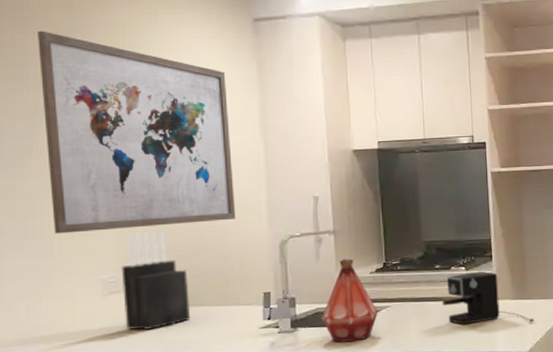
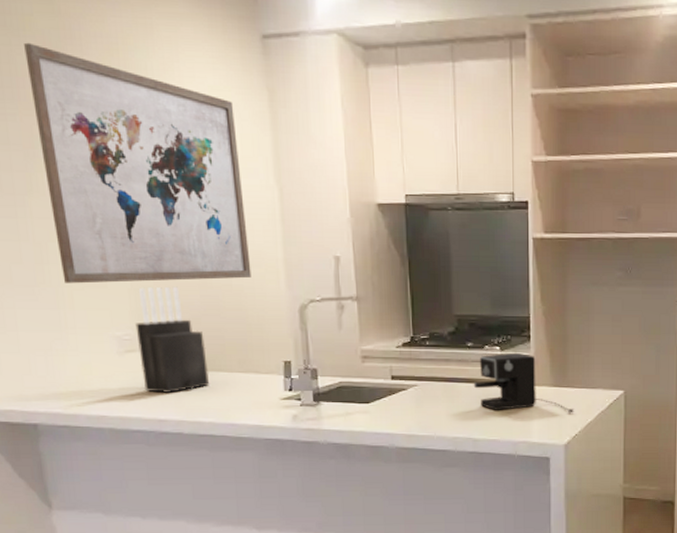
bottle: present [321,259,378,343] -> none [345,330,405,420]

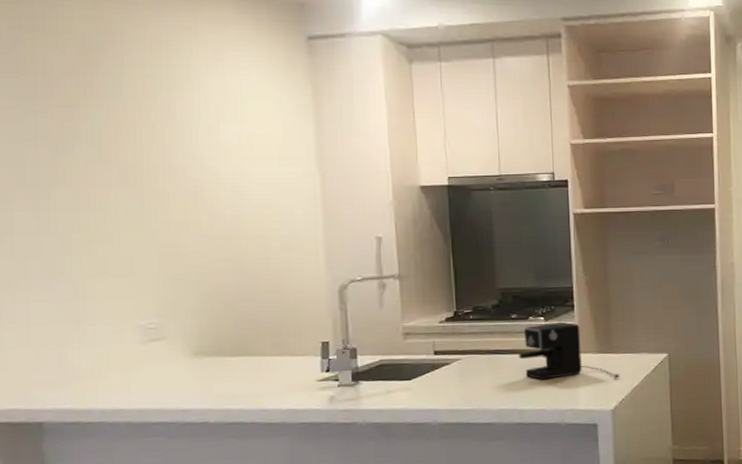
wall art: present [24,42,252,284] -> none [62,45,290,274]
knife block: present [135,286,210,393] -> none [162,272,241,382]

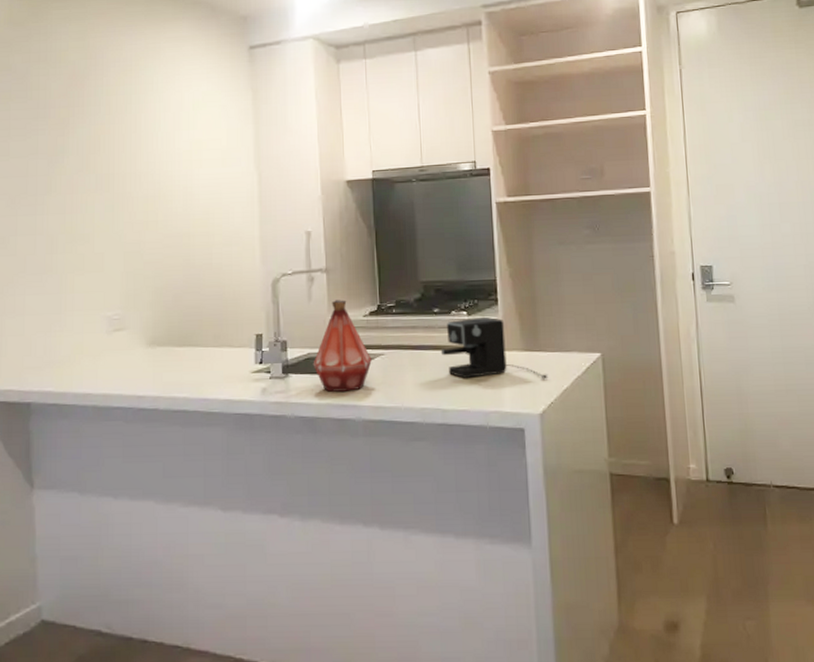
bottle: none [385,306,448,398] -> present [313,300,372,392]

